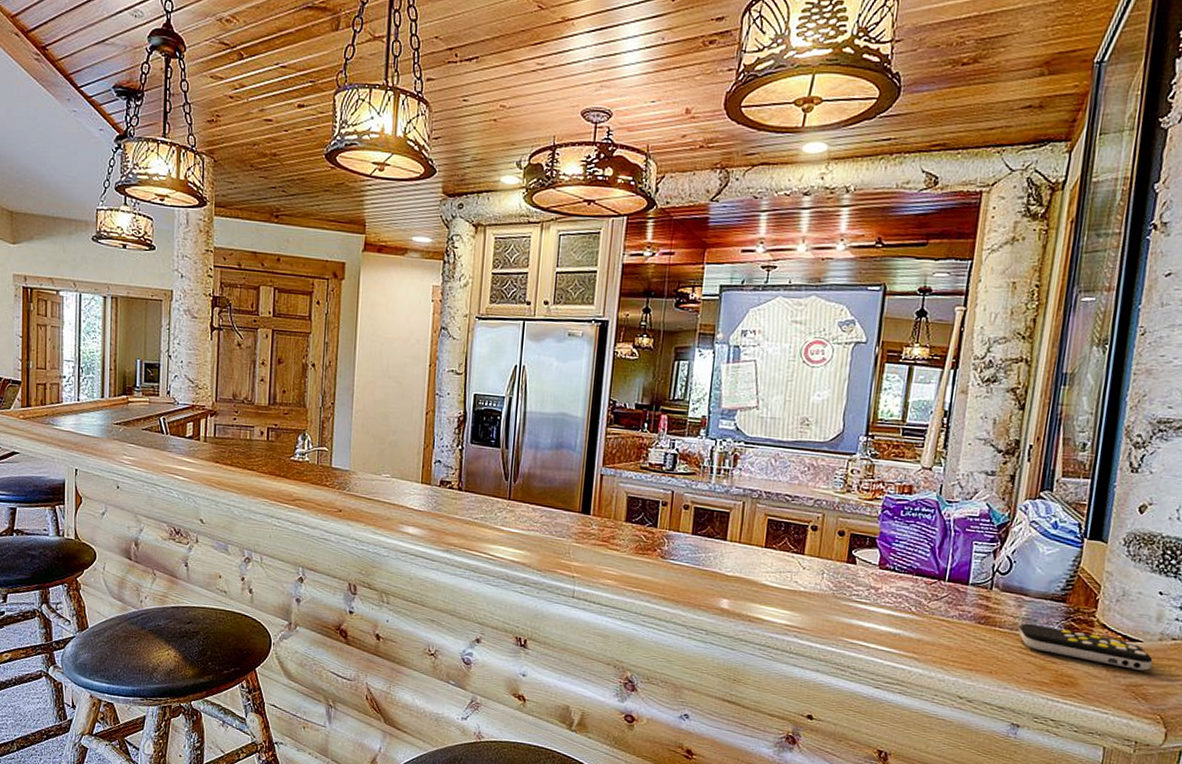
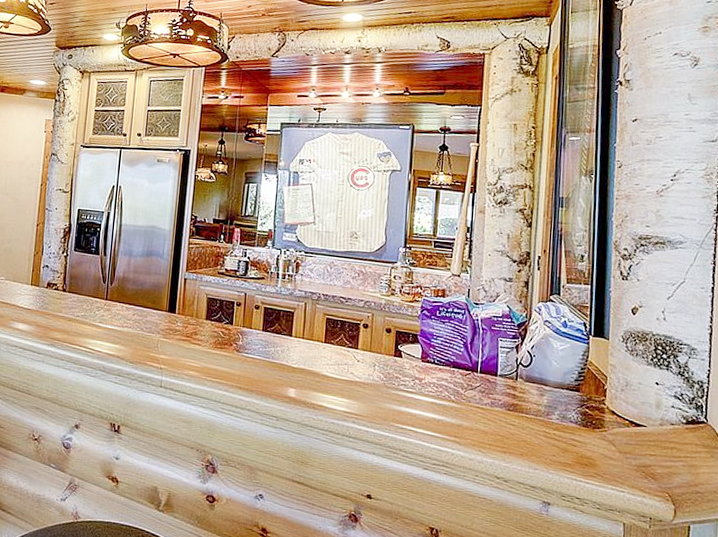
remote control: present [1018,623,1153,671] -> none [542,410,657,453]

